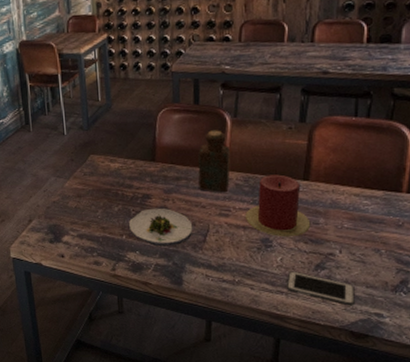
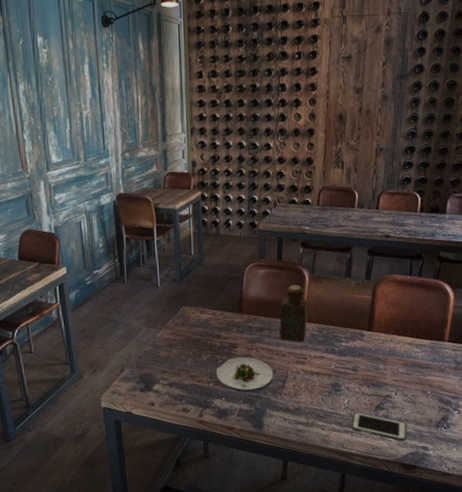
candle: present [245,174,311,237] -> none [319,325,373,381]

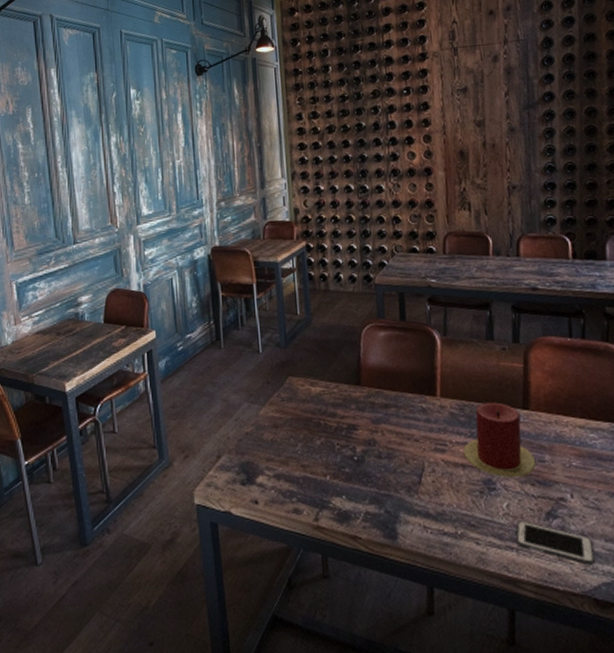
salad plate: present [215,356,274,393] -> none [332,441,407,490]
bottle: present [279,285,307,342] -> none [408,350,444,424]
candle: none [319,325,373,381] -> present [463,402,537,477]

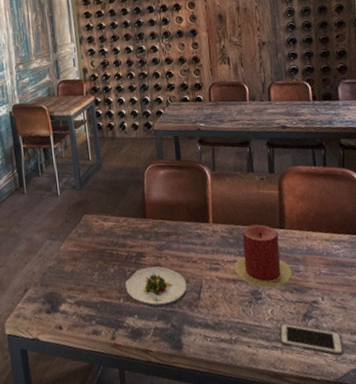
salad plate: none [332,441,407,490] -> present [124,266,188,309]

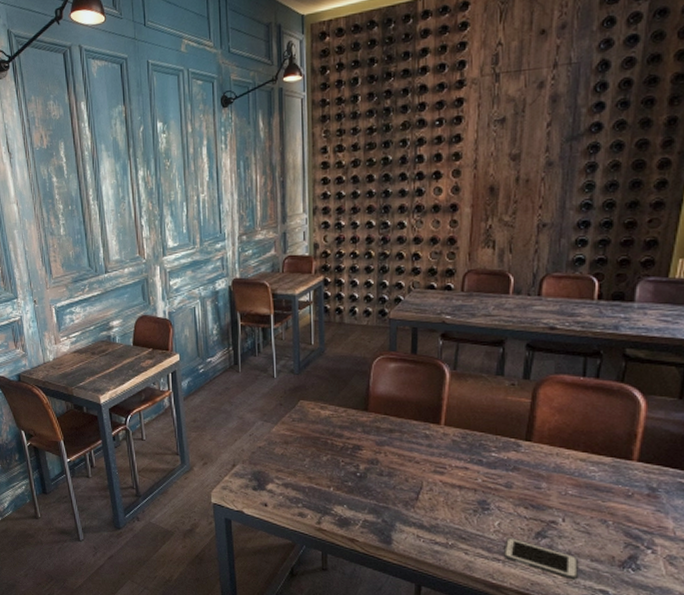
salad plate: present [124,266,188,309] -> none [336,460,405,502]
candle: present [233,224,294,288] -> none [462,433,532,500]

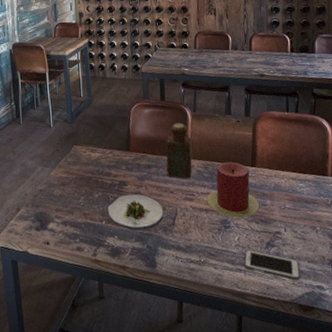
salad plate: none [336,460,405,502] -> present [107,194,164,231]
bottle: none [412,382,448,449] -> present [166,123,193,179]
candle: none [462,433,532,500] -> present [207,162,260,218]

